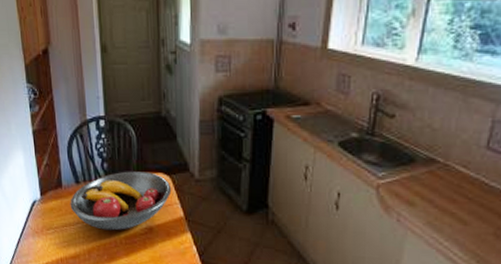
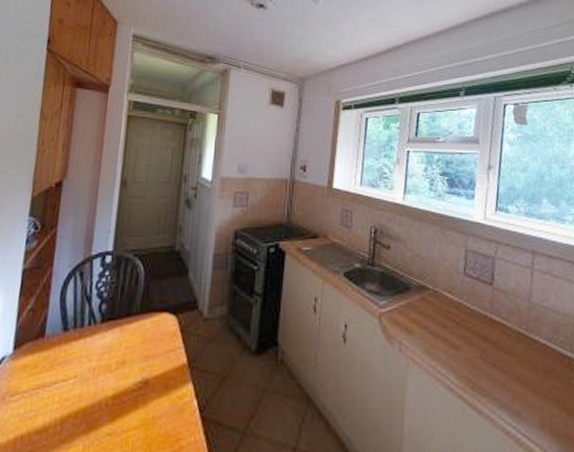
fruit bowl: present [70,171,172,231] -> none [49,312,177,389]

